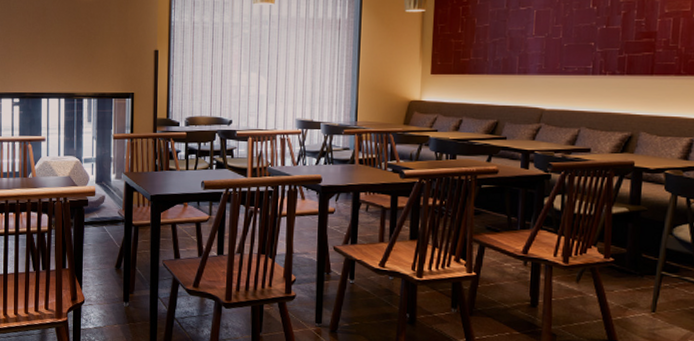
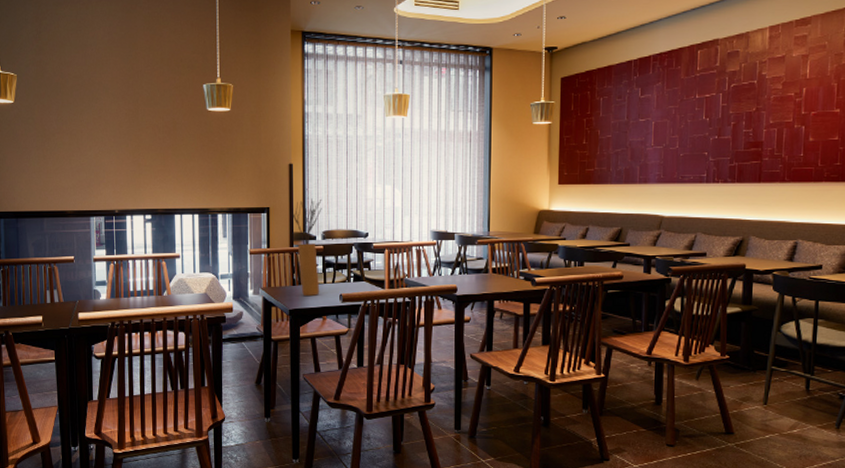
vase: none [156,85,187,183] -> present [292,198,322,297]

